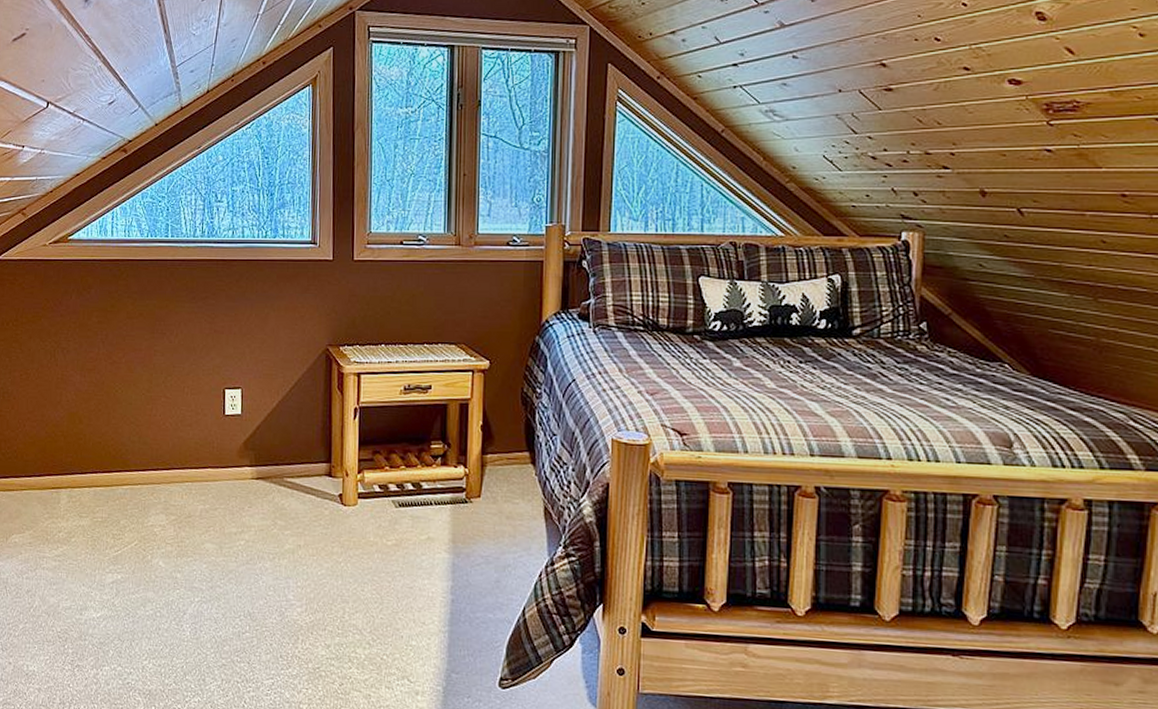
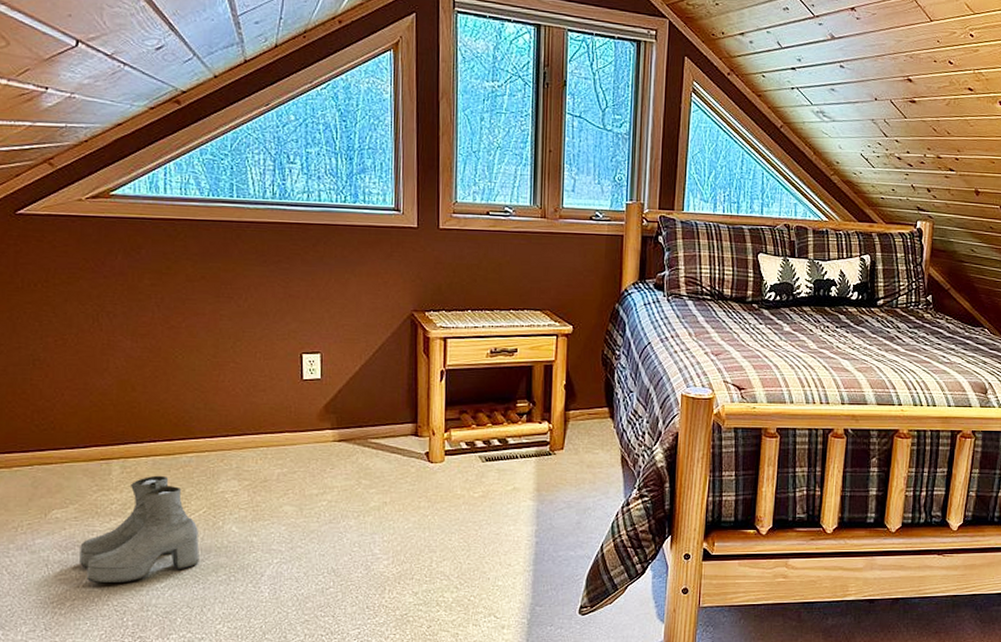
boots: none [32,506,131,610] -> present [80,475,199,584]

